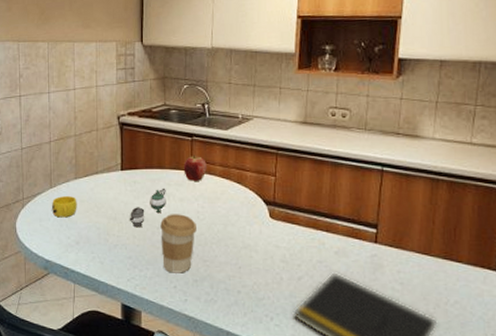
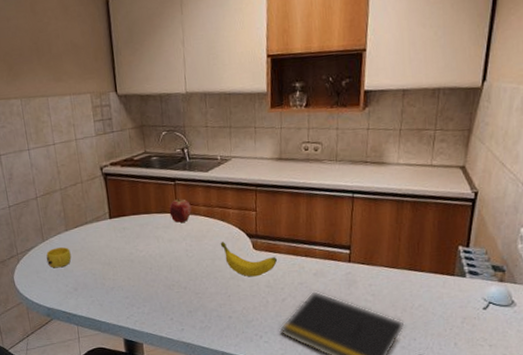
teapot: present [129,188,166,228] -> none [122,231,156,270]
coffee cup: present [160,214,197,273] -> none [152,253,187,307]
banana: none [234,206,296,249] -> present [220,242,278,277]

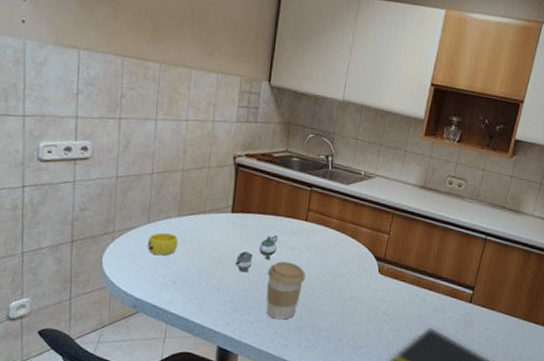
teapot: none [122,231,156,270] -> present [234,235,278,273]
coffee cup: none [152,253,187,307] -> present [266,261,306,320]
apple: present [169,198,192,223] -> none [298,205,323,232]
banana: present [220,242,278,277] -> none [345,260,401,302]

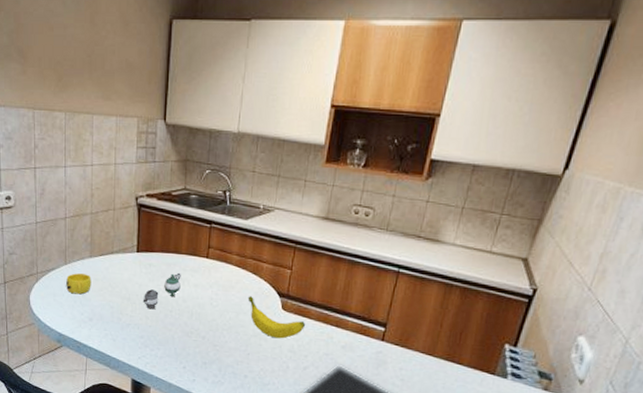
coffee cup: present [266,261,306,320] -> none [173,298,209,355]
banana: none [345,260,401,302] -> present [247,296,306,339]

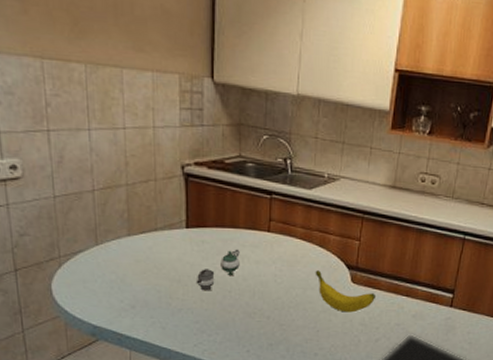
cup: present [66,273,91,295] -> none [99,255,132,279]

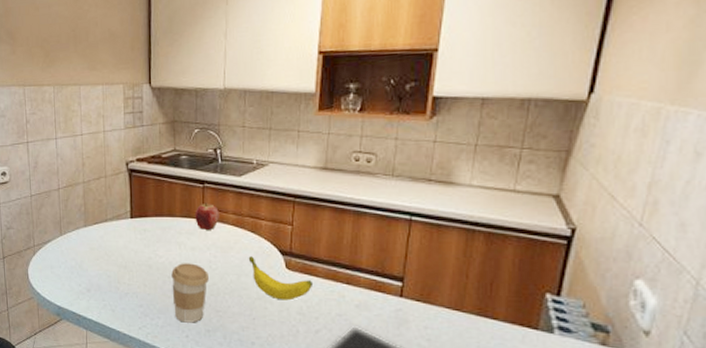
teapot: present [196,249,240,291] -> none [139,236,177,277]
coffee cup: none [233,277,273,338] -> present [171,263,209,323]
apple: none [260,214,287,243] -> present [195,202,219,230]

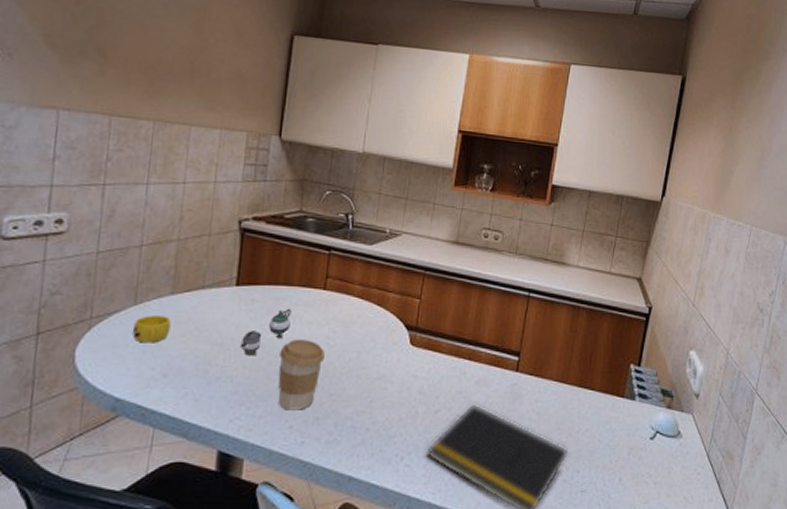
cup: none [62,244,87,265] -> present [133,316,171,343]
teapot: none [139,236,177,277] -> present [239,308,292,356]
apple: present [195,202,219,230] -> none [315,271,344,302]
banana: present [248,256,314,301] -> none [371,331,437,379]

